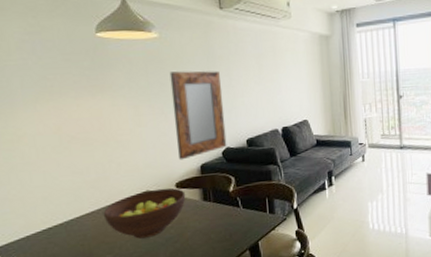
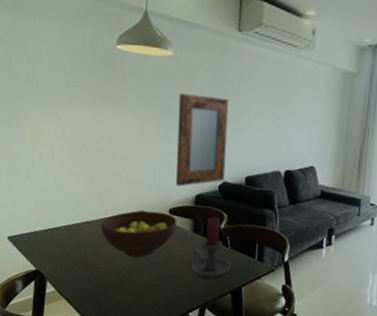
candle holder: none [205,181,245,241] -> present [190,217,231,278]

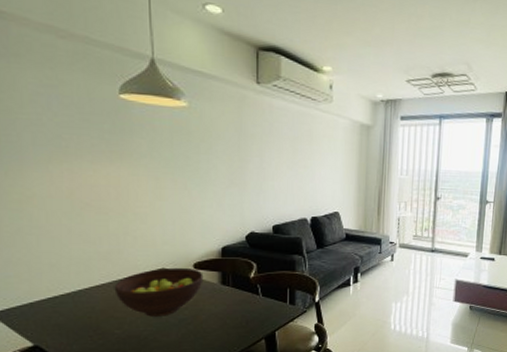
home mirror: present [176,93,229,187] -> none [196,145,252,240]
candle holder: present [190,217,231,278] -> none [221,267,263,327]

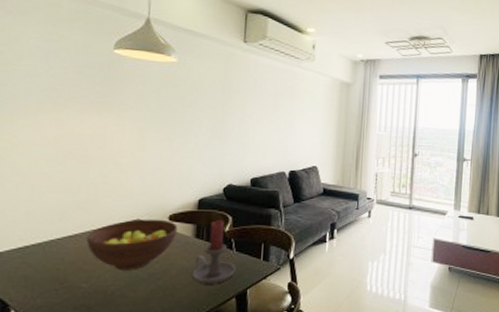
candle holder: none [221,267,263,327] -> present [192,220,236,283]

